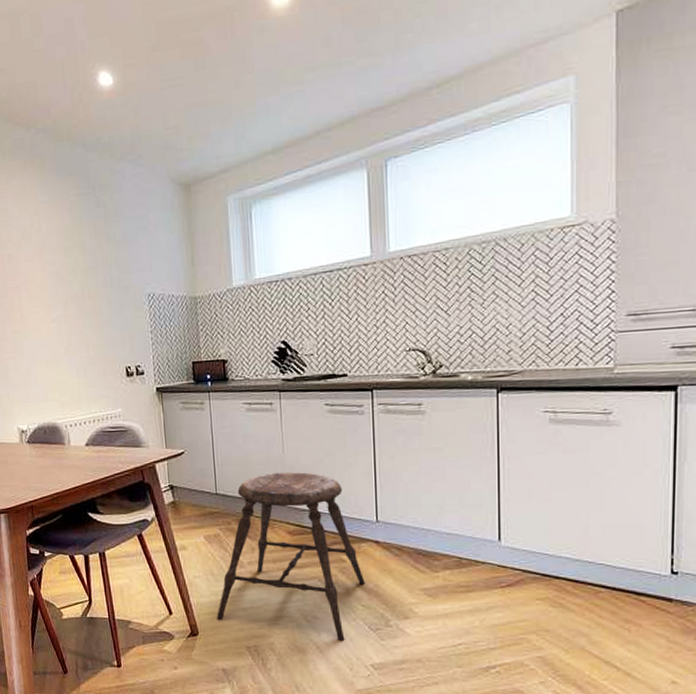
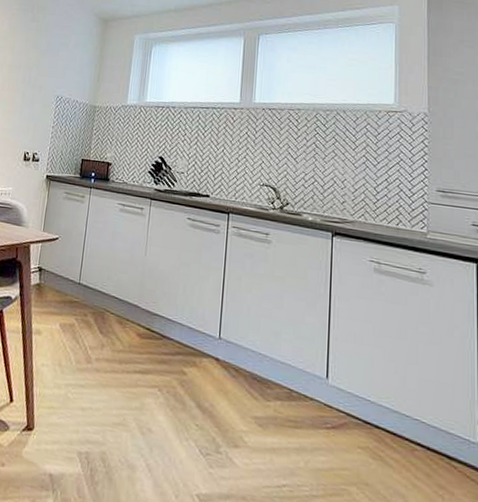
stool: present [217,472,365,641] -> none [55,272,202,462]

